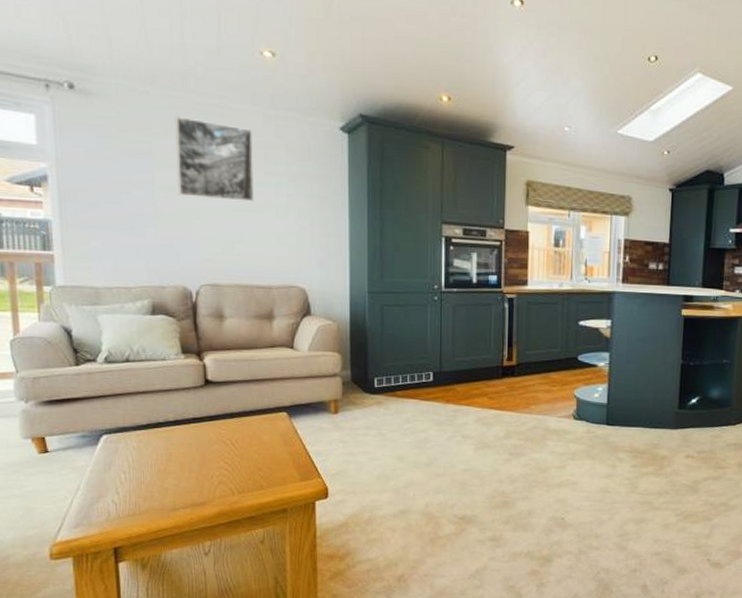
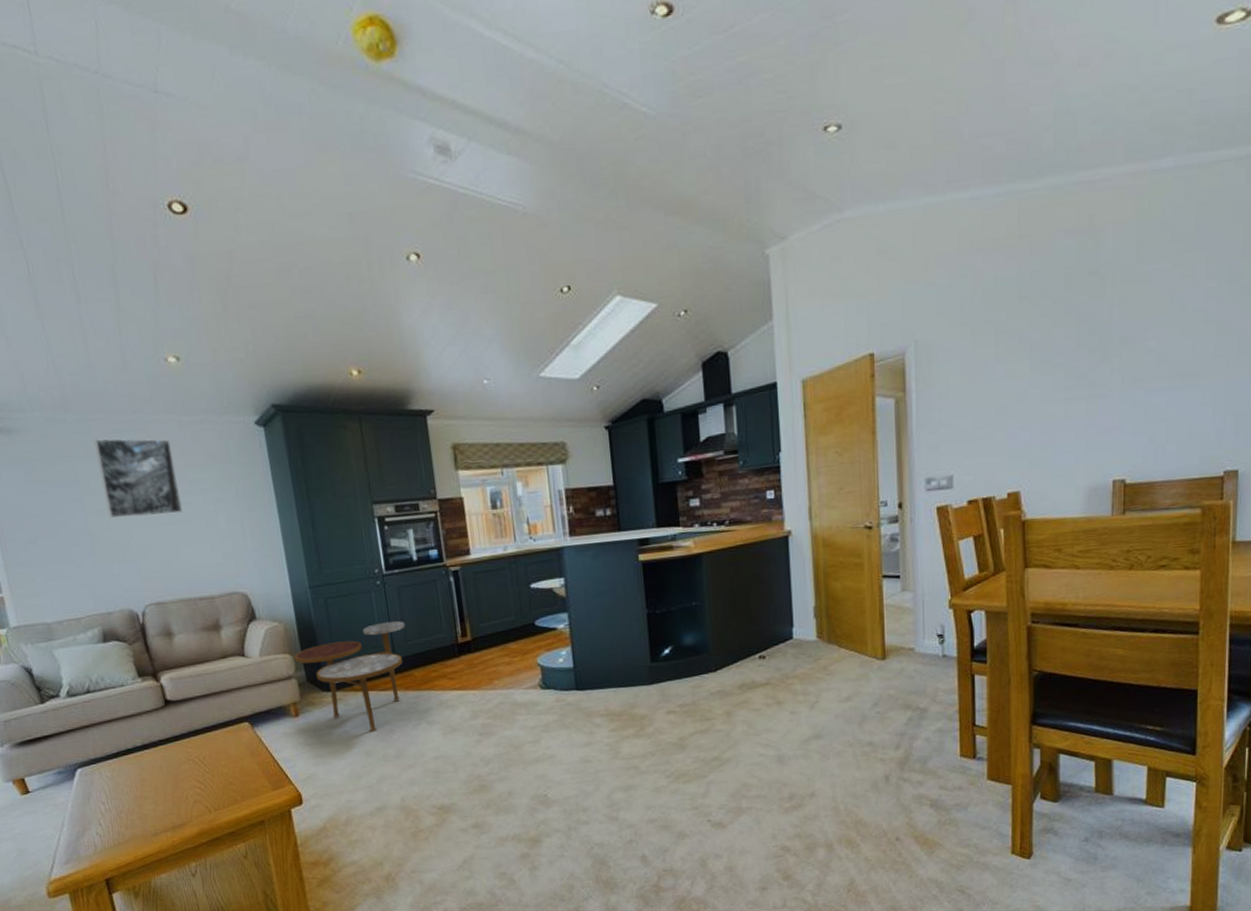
side table: none [342,335,455,438] -> present [293,620,406,732]

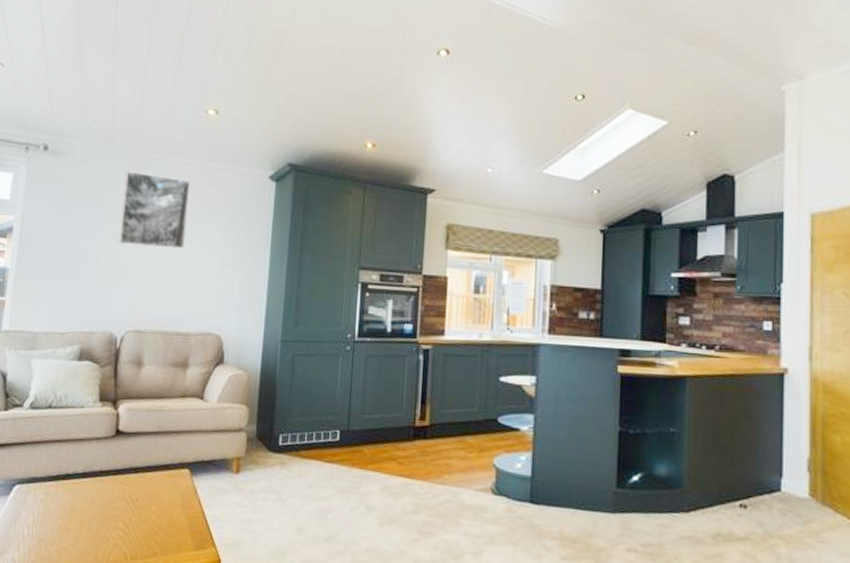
side table: present [293,620,406,732] -> none [249,389,366,506]

